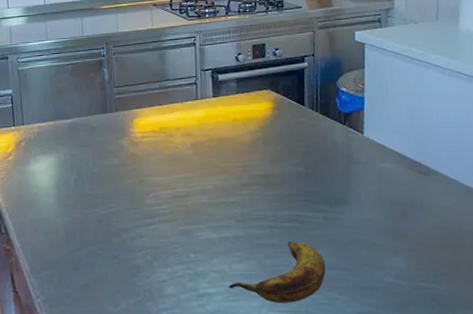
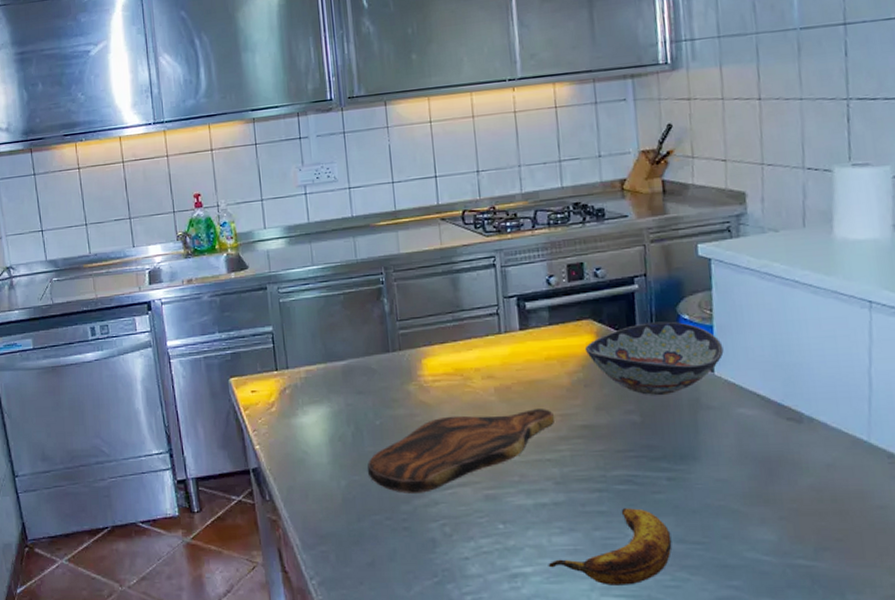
cutting board: none [86,160,238,228] -> present [367,408,555,493]
decorative bowl: none [263,92,372,151] -> present [584,321,724,395]

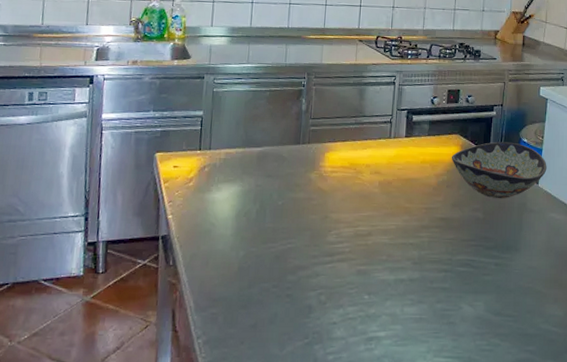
cutting board: present [367,408,555,493] -> none [264,201,421,266]
banana: present [548,508,672,586] -> none [398,286,492,349]

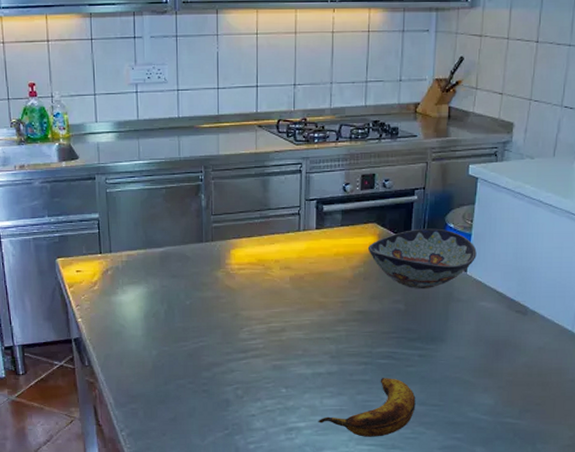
banana: none [398,286,492,349] -> present [318,378,416,437]

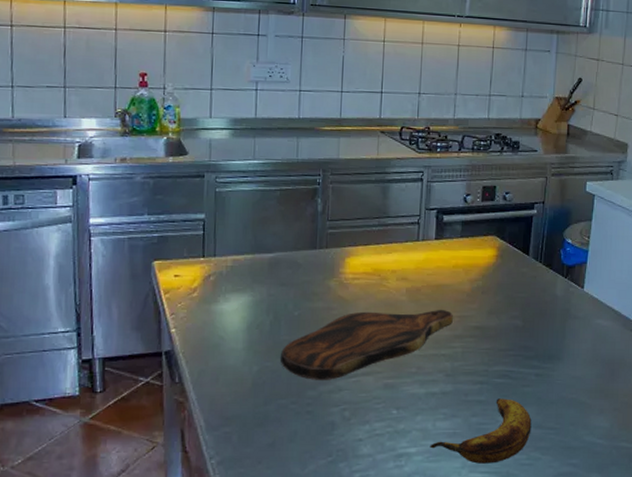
cutting board: none [175,295,337,362] -> present [279,309,454,380]
decorative bowl: present [367,228,477,288] -> none [486,243,593,304]

